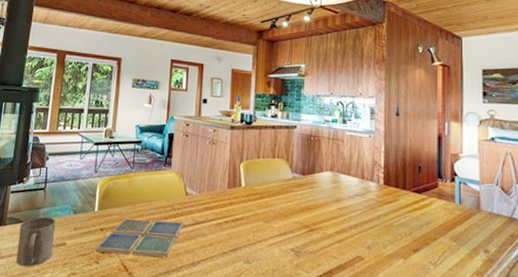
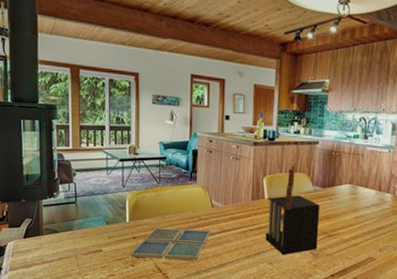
mug: present [16,217,56,267] -> none [56,227,91,270]
knife block: none [242,151,301,253] -> present [265,166,321,256]

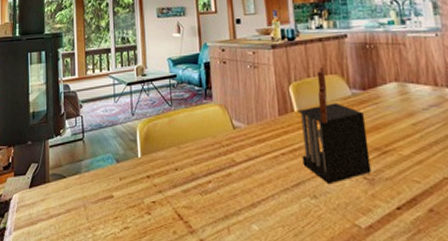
drink coaster: present [130,228,211,260] -> none [145,159,236,202]

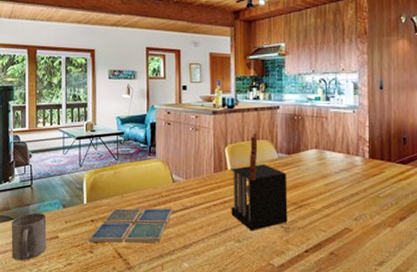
mug: none [63,170,102,225] -> present [11,213,47,261]
drink coaster: none [145,159,236,202] -> present [88,208,173,243]

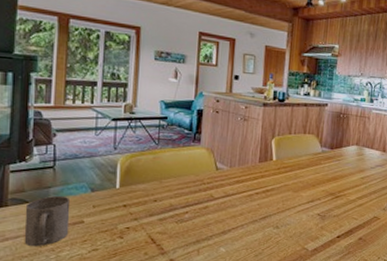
drink coaster: present [88,208,173,243] -> none [119,194,214,229]
knife block: present [231,133,288,232] -> none [272,127,328,219]

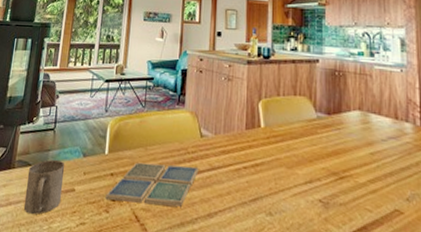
drink coaster: none [119,194,214,229] -> present [105,162,199,207]

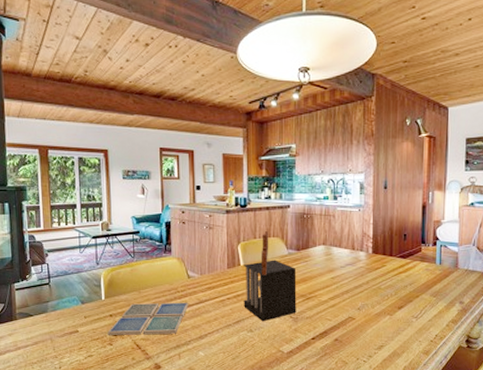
mug: present [24,159,65,215] -> none [30,309,67,355]
knife block: none [262,88,327,204] -> present [243,231,297,322]

